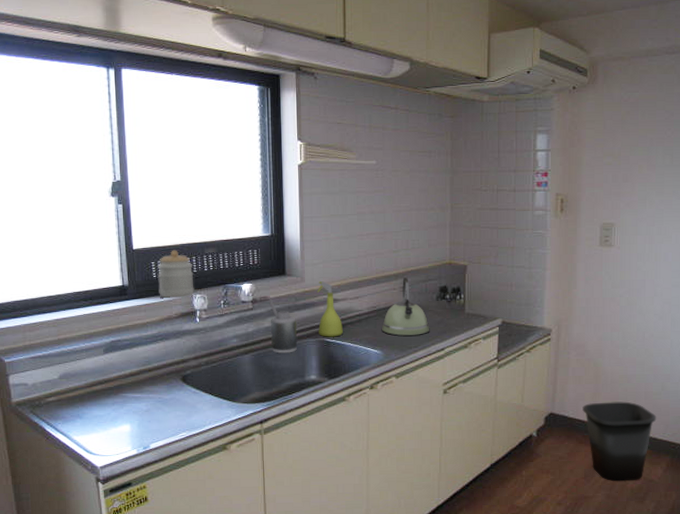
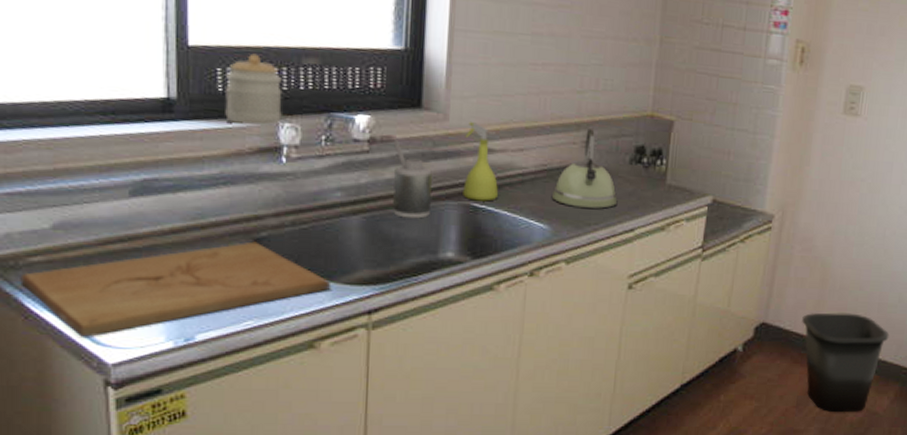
cutting board: none [42,377,235,449] -> present [20,241,332,337]

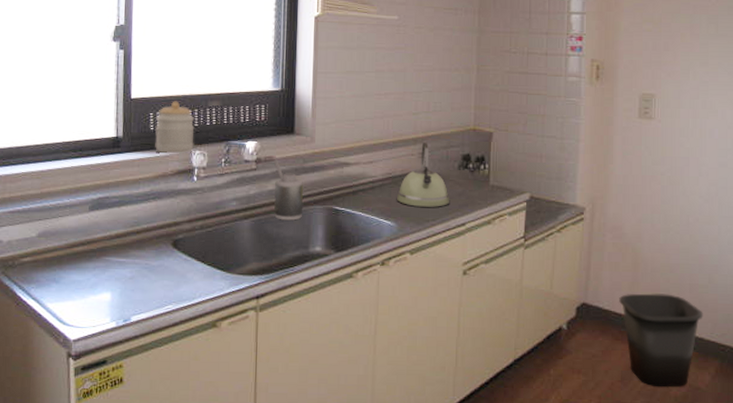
cutting board: present [20,241,332,337] -> none [15,242,229,319]
spray bottle: present [463,122,499,202] -> none [327,142,355,205]

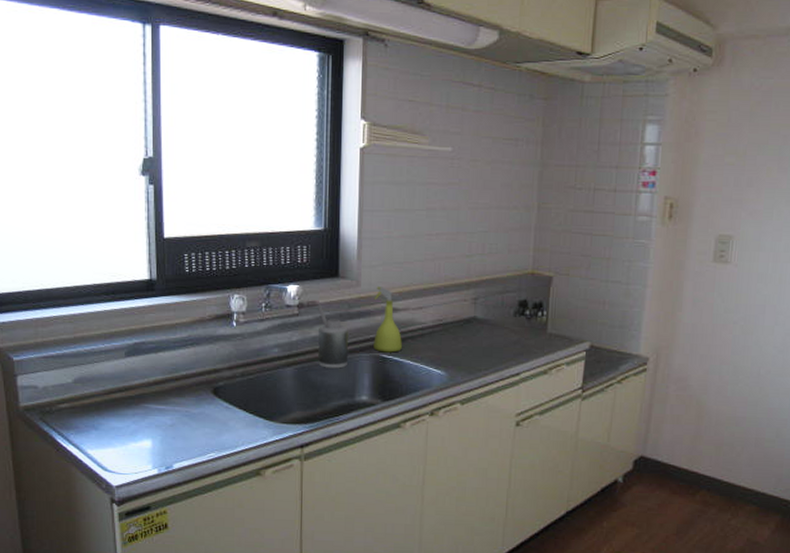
jar: present [155,101,195,154] -> none [191,241,232,298]
spray bottle: none [327,142,355,205] -> present [373,287,403,353]
kettle: present [396,140,450,208] -> none [447,285,505,357]
waste bin: present [619,293,703,387] -> none [679,447,768,541]

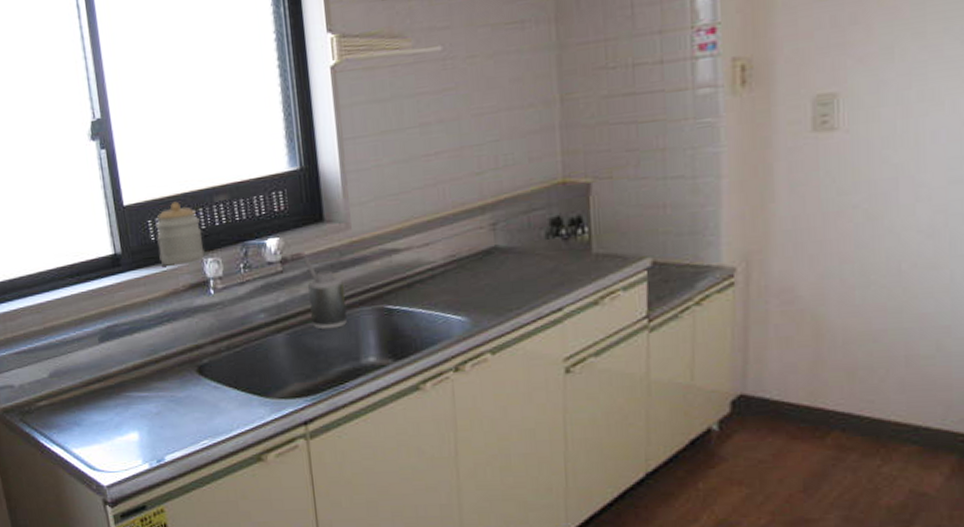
jar: none [191,241,232,298] -> present [156,201,205,267]
spray bottle: present [373,287,403,353] -> none [368,225,411,303]

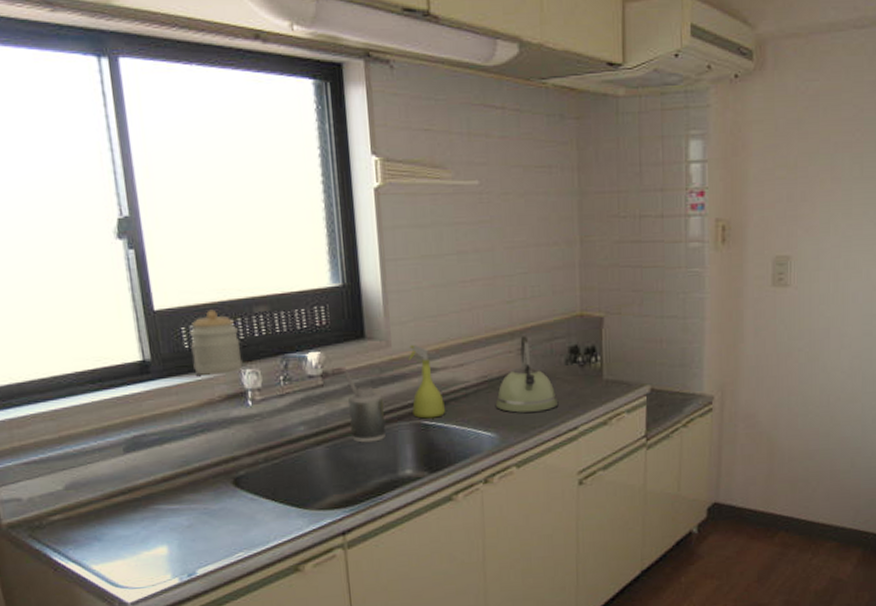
spray bottle: none [368,225,411,303] -> present [407,345,446,419]
kettle: none [465,206,539,295] -> present [495,333,559,414]

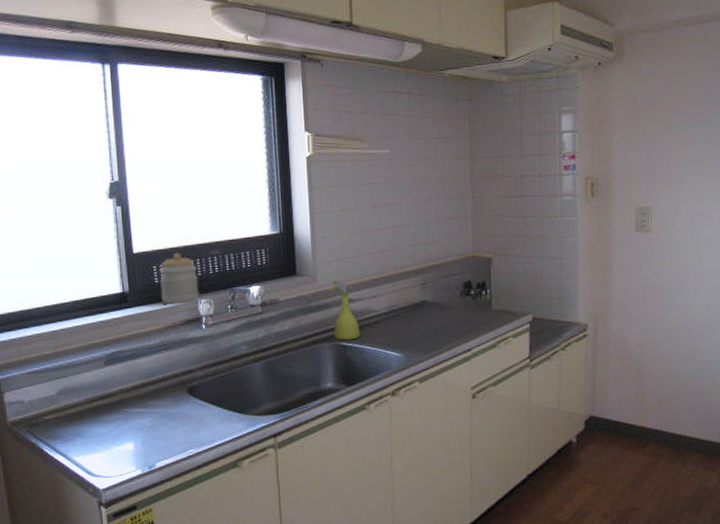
soap dispenser: present [343,370,386,443] -> none [278,300,311,360]
kettle: present [495,333,559,414] -> none [401,271,455,337]

